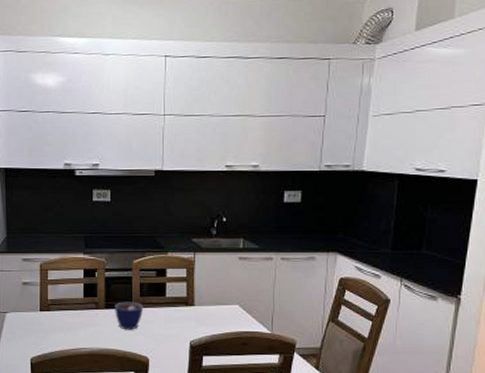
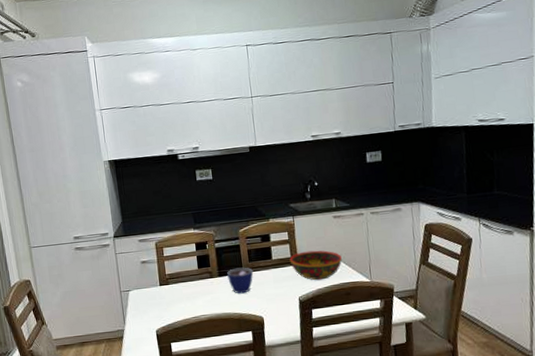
bowl: none [185,292,242,326] -> present [289,250,342,281]

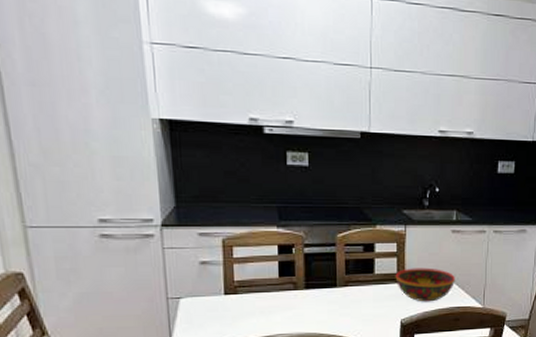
cup: present [227,267,254,294] -> none [316,280,350,312]

